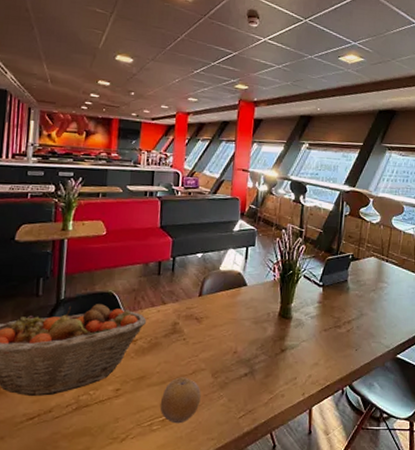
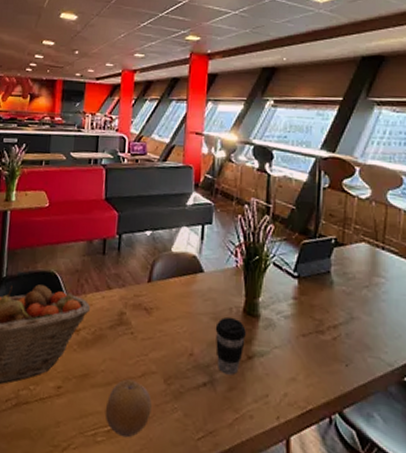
coffee cup: none [255,320,280,366] -> present [215,316,246,375]

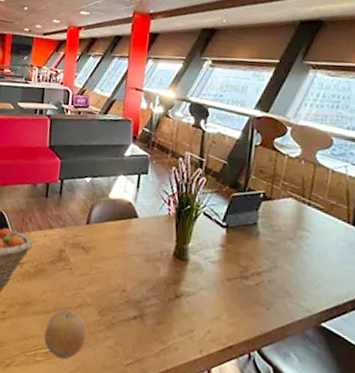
coffee cup: present [215,316,246,375] -> none [146,259,175,311]

